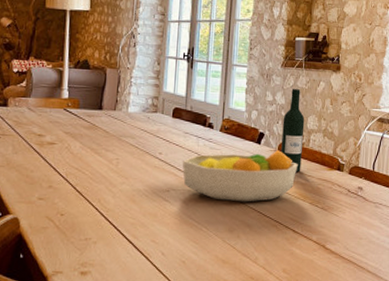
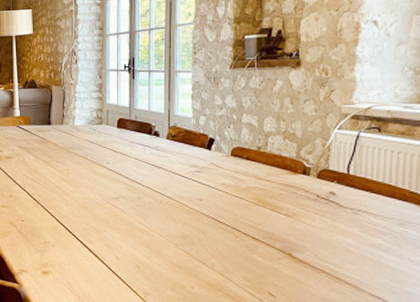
fruit bowl: present [182,149,298,202] -> none [130,154,255,209]
wine bottle: present [281,89,305,173] -> none [235,90,260,178]

